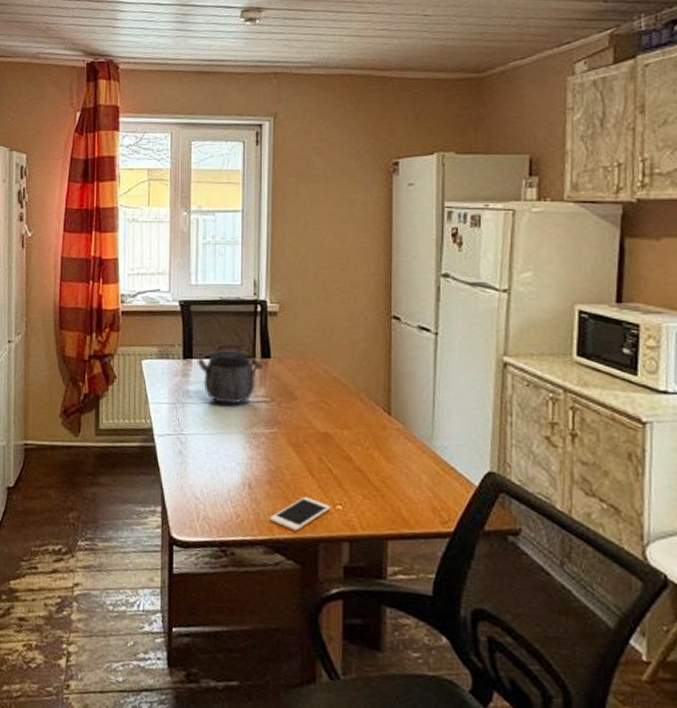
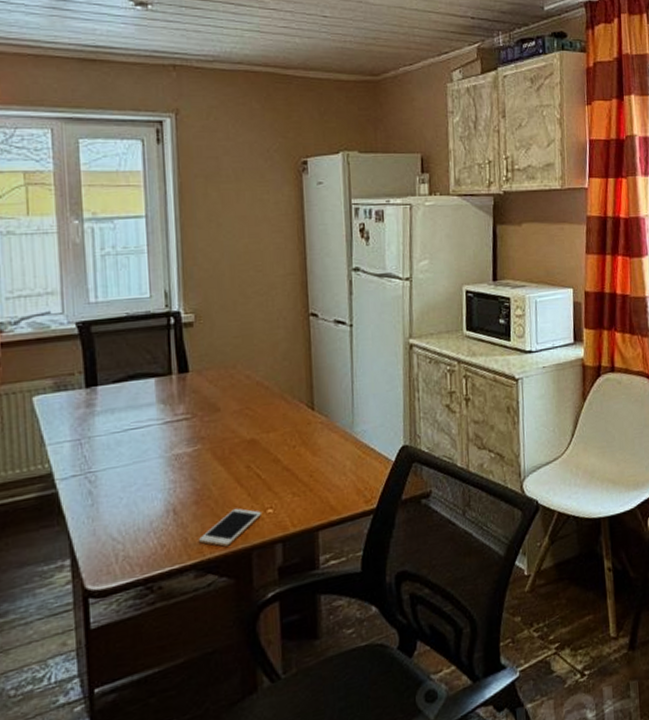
kettle: present [197,342,263,404] -> none [103,360,181,430]

